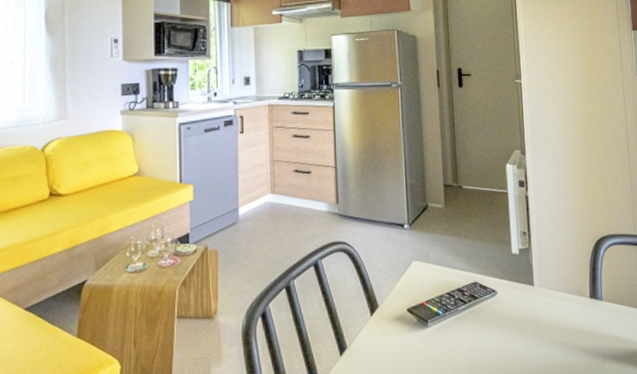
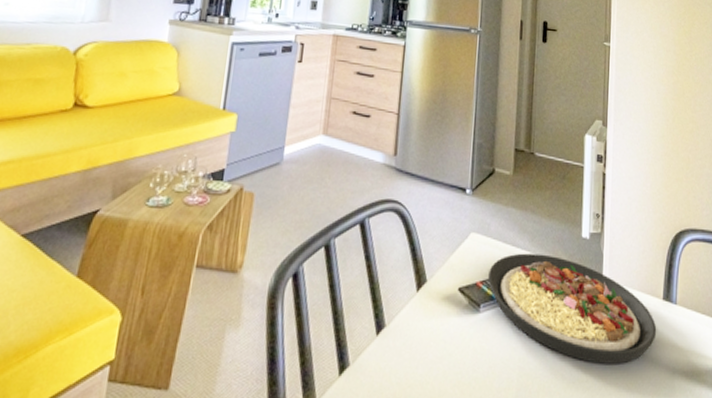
plate: none [432,272,587,358] -> present [488,253,657,364]

